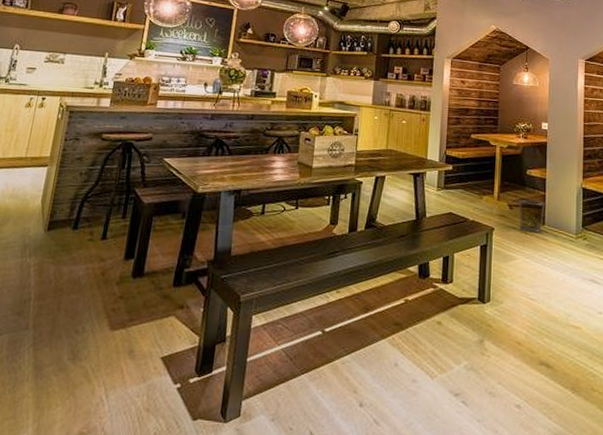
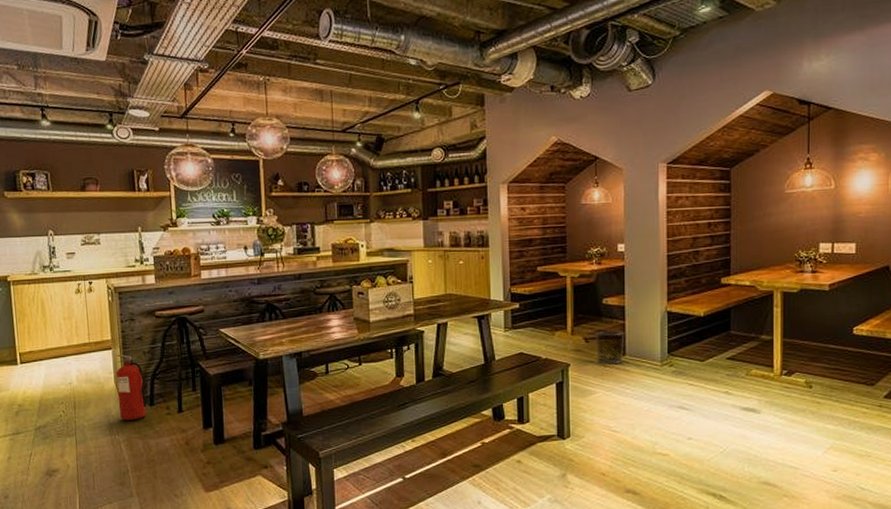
fire extinguisher: none [38,172,76,244] -> present [115,354,147,421]

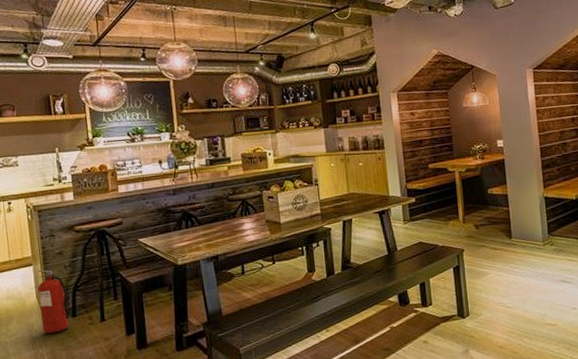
waste bin: present [595,330,625,364] -> none [483,216,510,247]

